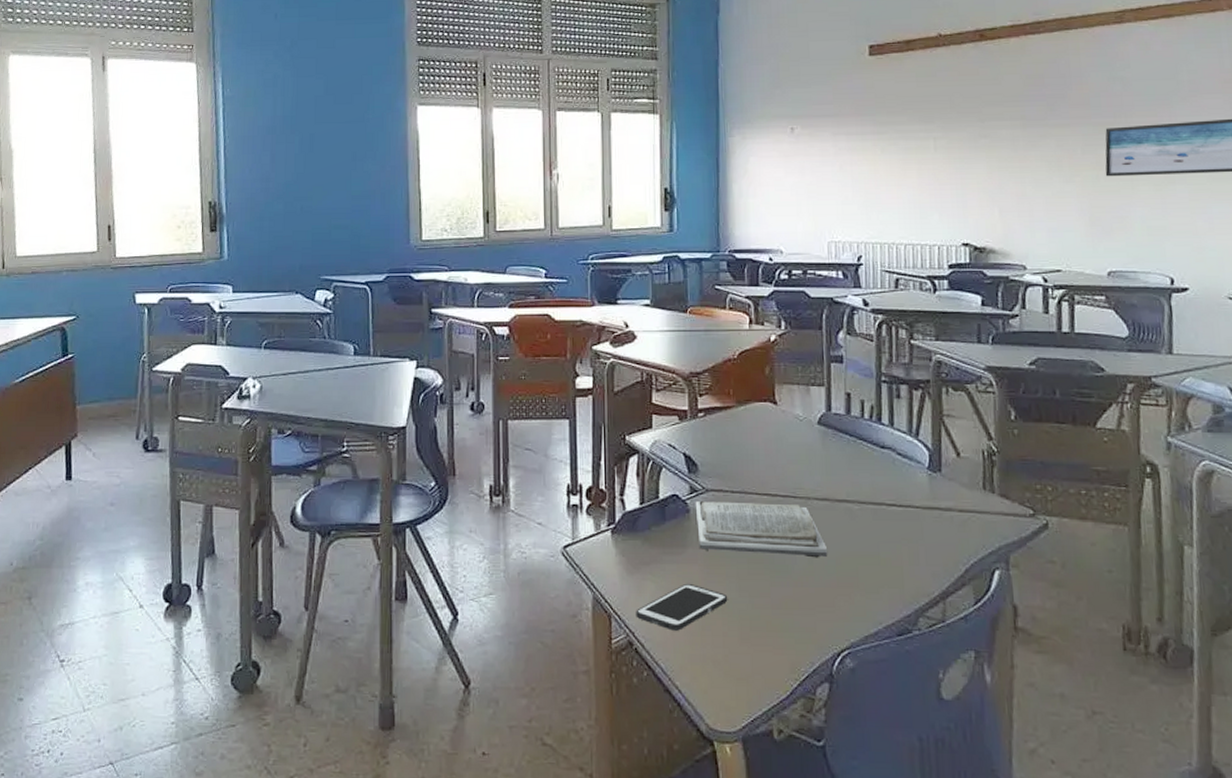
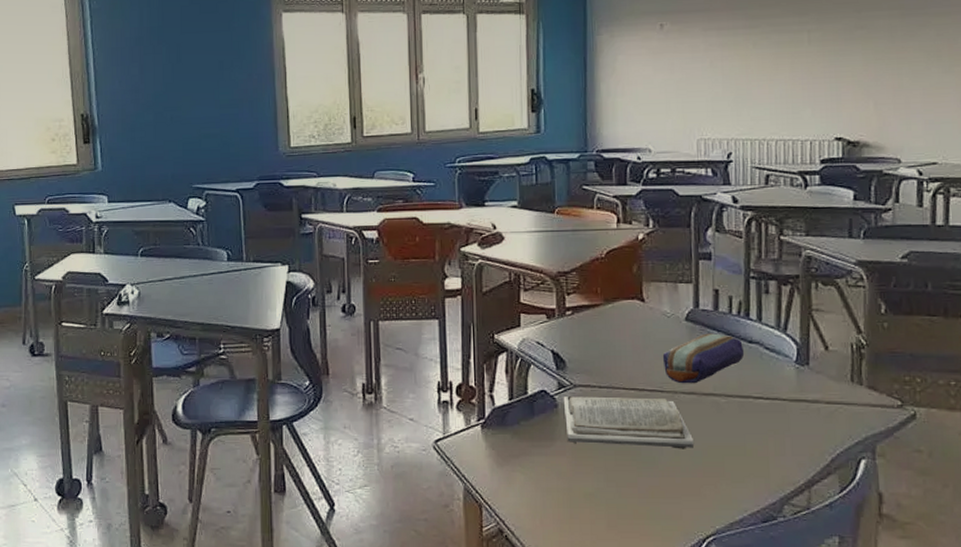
cell phone: present [636,583,728,631] -> none [505,474,596,519]
pencil case: none [795,438,877,490] -> present [662,333,745,384]

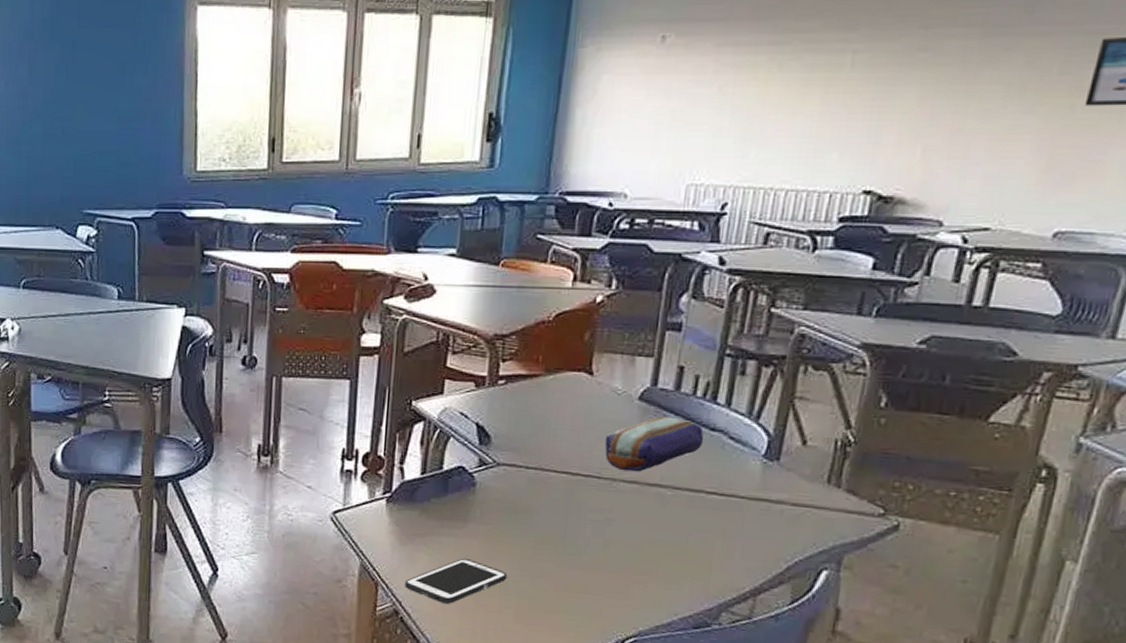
cell phone: none [505,474,596,519] -> present [404,558,508,604]
book: present [563,396,695,449] -> none [482,475,629,543]

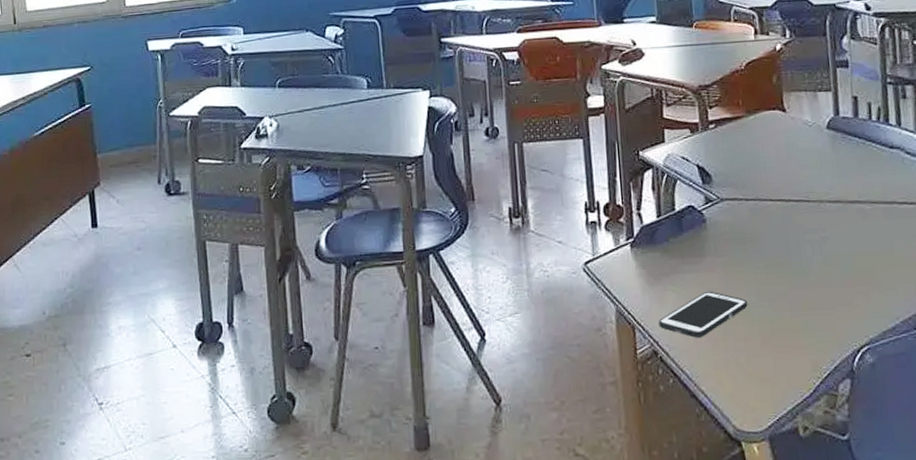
pencil case: present [604,416,704,472] -> none [806,140,887,193]

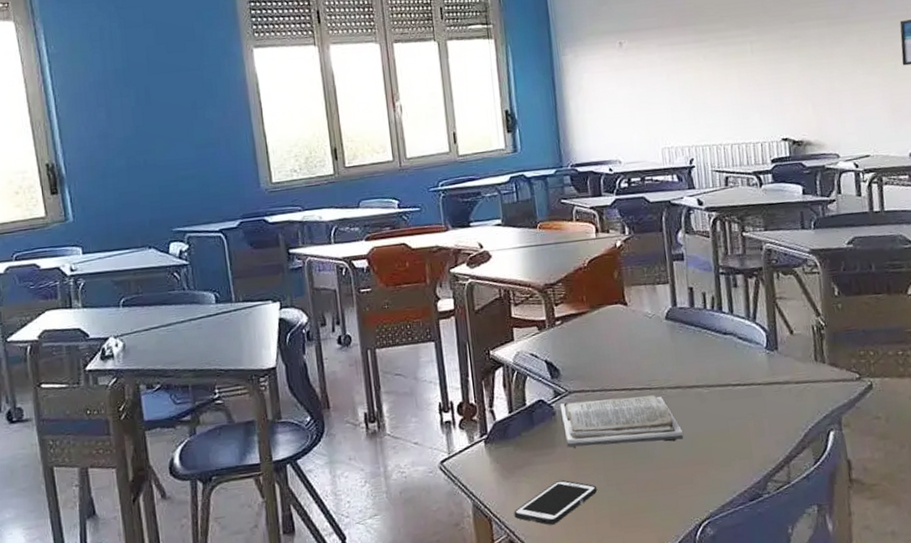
book: none [710,208,843,259] -> present [559,395,684,448]

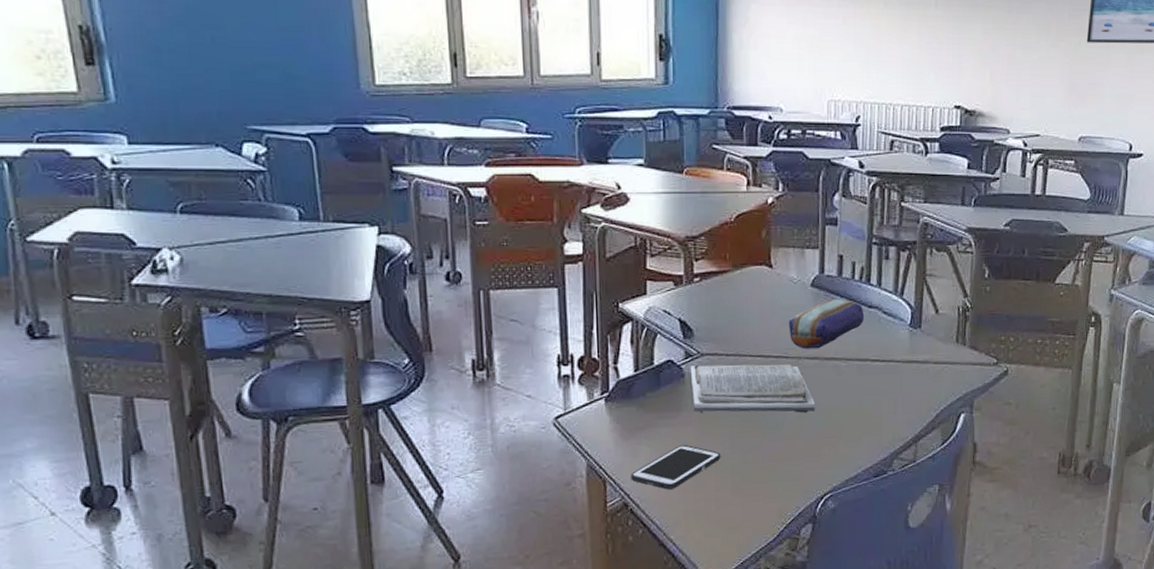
pencil case: none [647,328,721,380] -> present [788,299,865,349]

